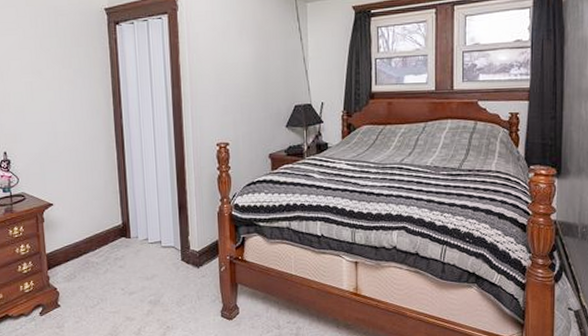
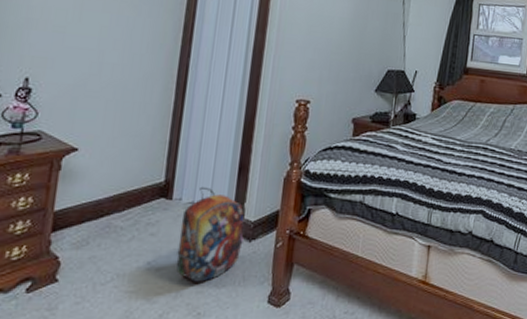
backpack: none [141,225,193,302] -> present [176,186,244,282]

